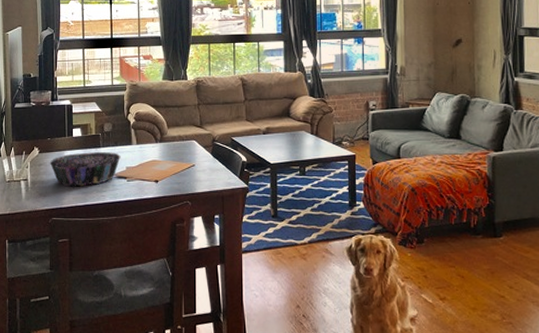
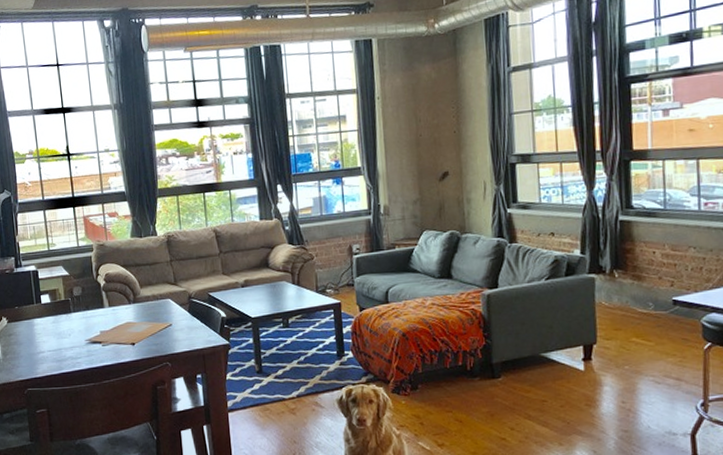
decorative bowl: present [49,152,121,187] -> none [19,317,94,356]

